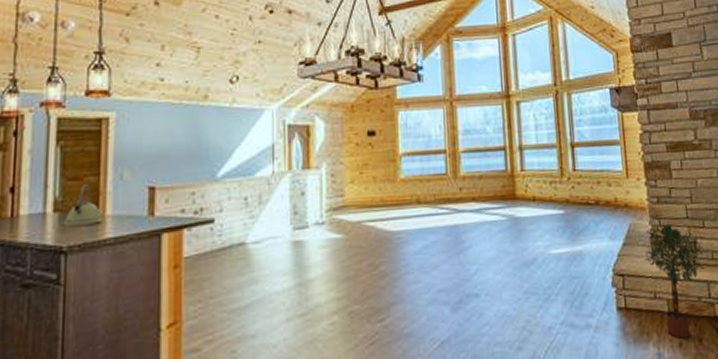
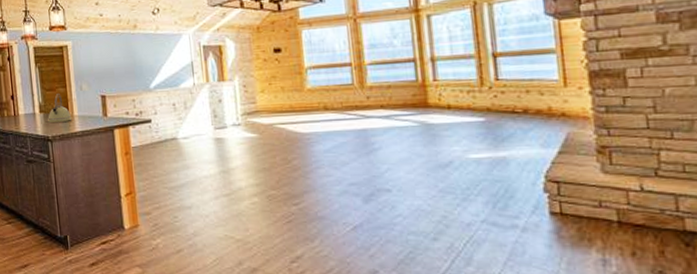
potted tree: present [644,223,705,339] -> none [586,133,671,248]

